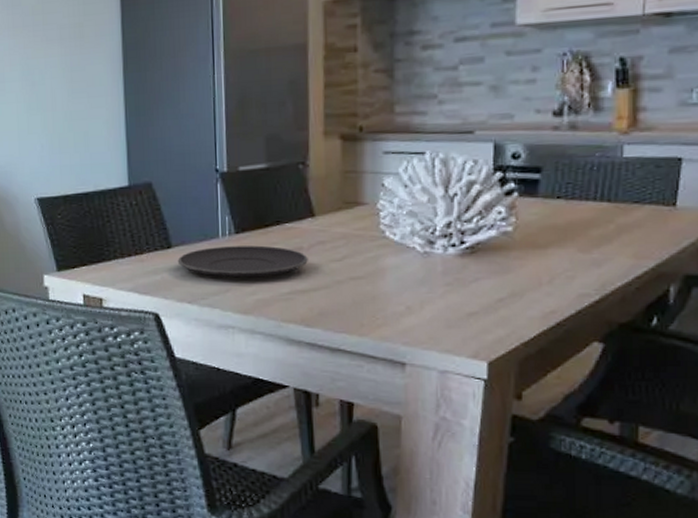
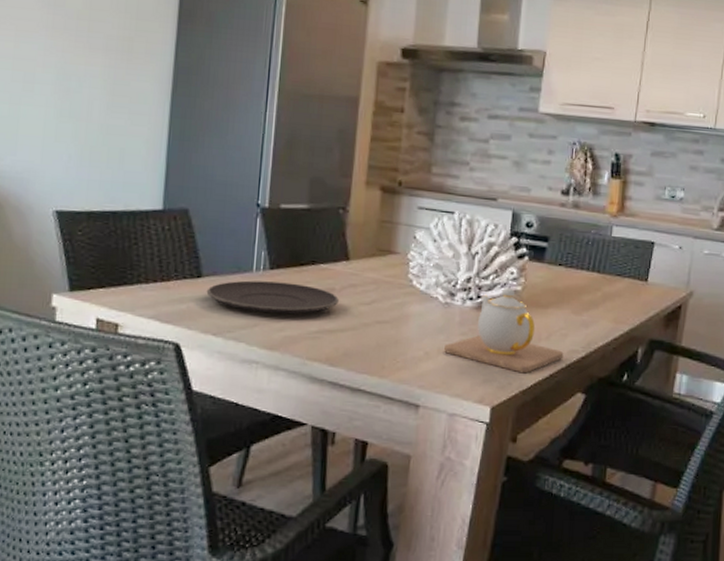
teapot: none [428,229,572,324] -> present [444,287,564,374]

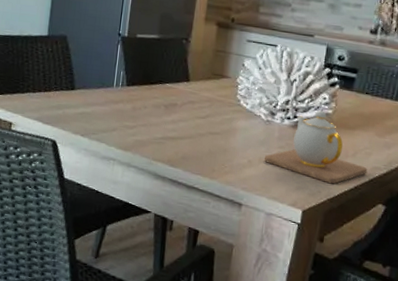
plate: present [206,280,339,314] -> none [77,94,180,123]

